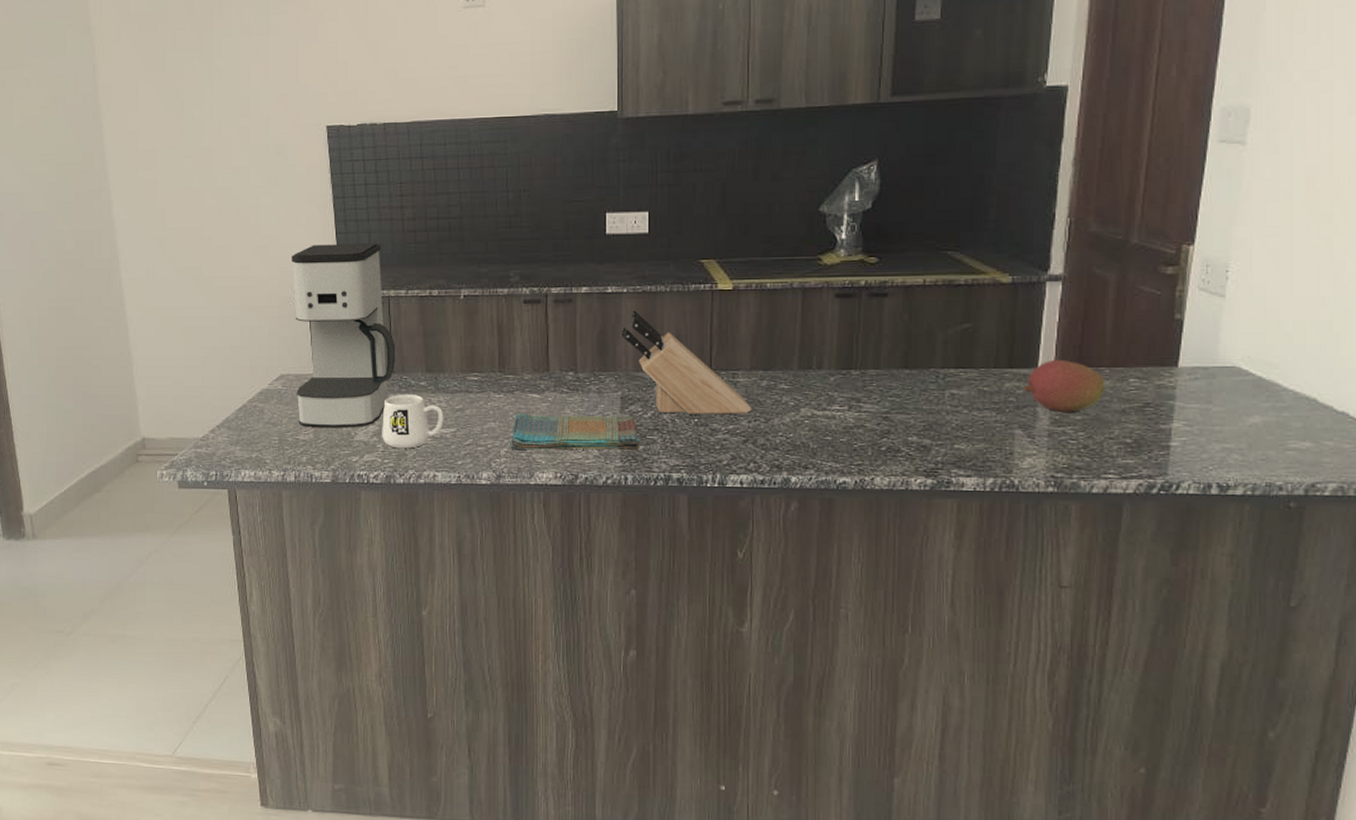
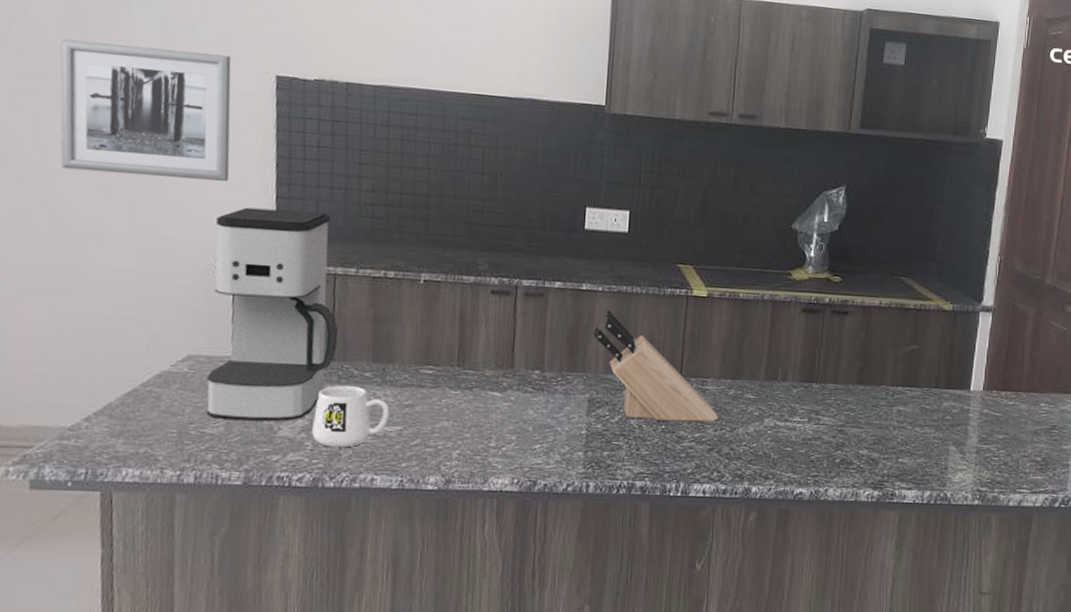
wall art: none [164,114,298,228] -> present [60,39,231,182]
dish towel: present [510,414,640,450] -> none [463,413,605,455]
fruit: present [1022,359,1106,412] -> none [957,382,1023,432]

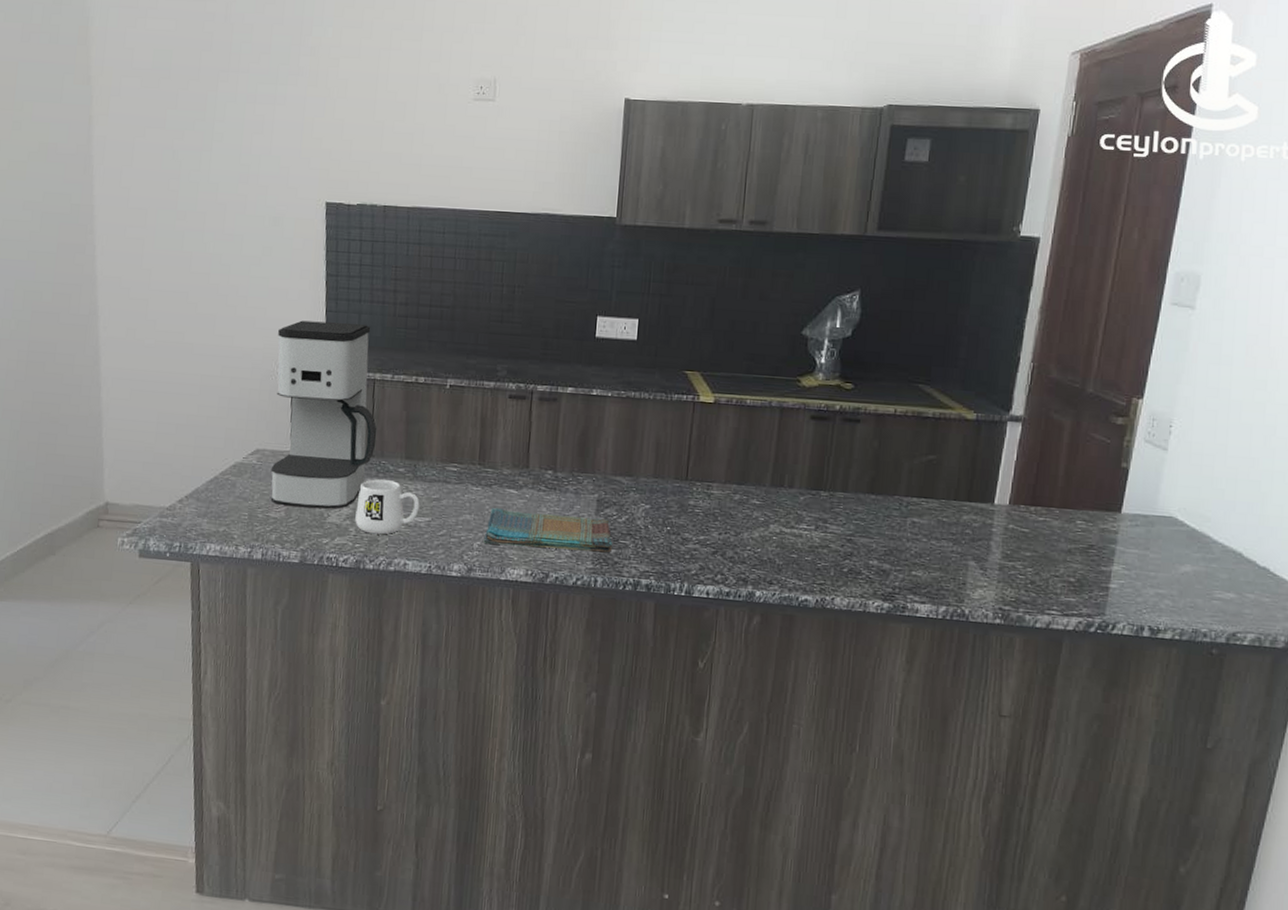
wall art: present [60,39,231,182] -> none [158,179,290,298]
dish towel: none [463,413,605,455] -> present [483,508,612,552]
knife block: present [593,309,719,422] -> none [602,414,724,525]

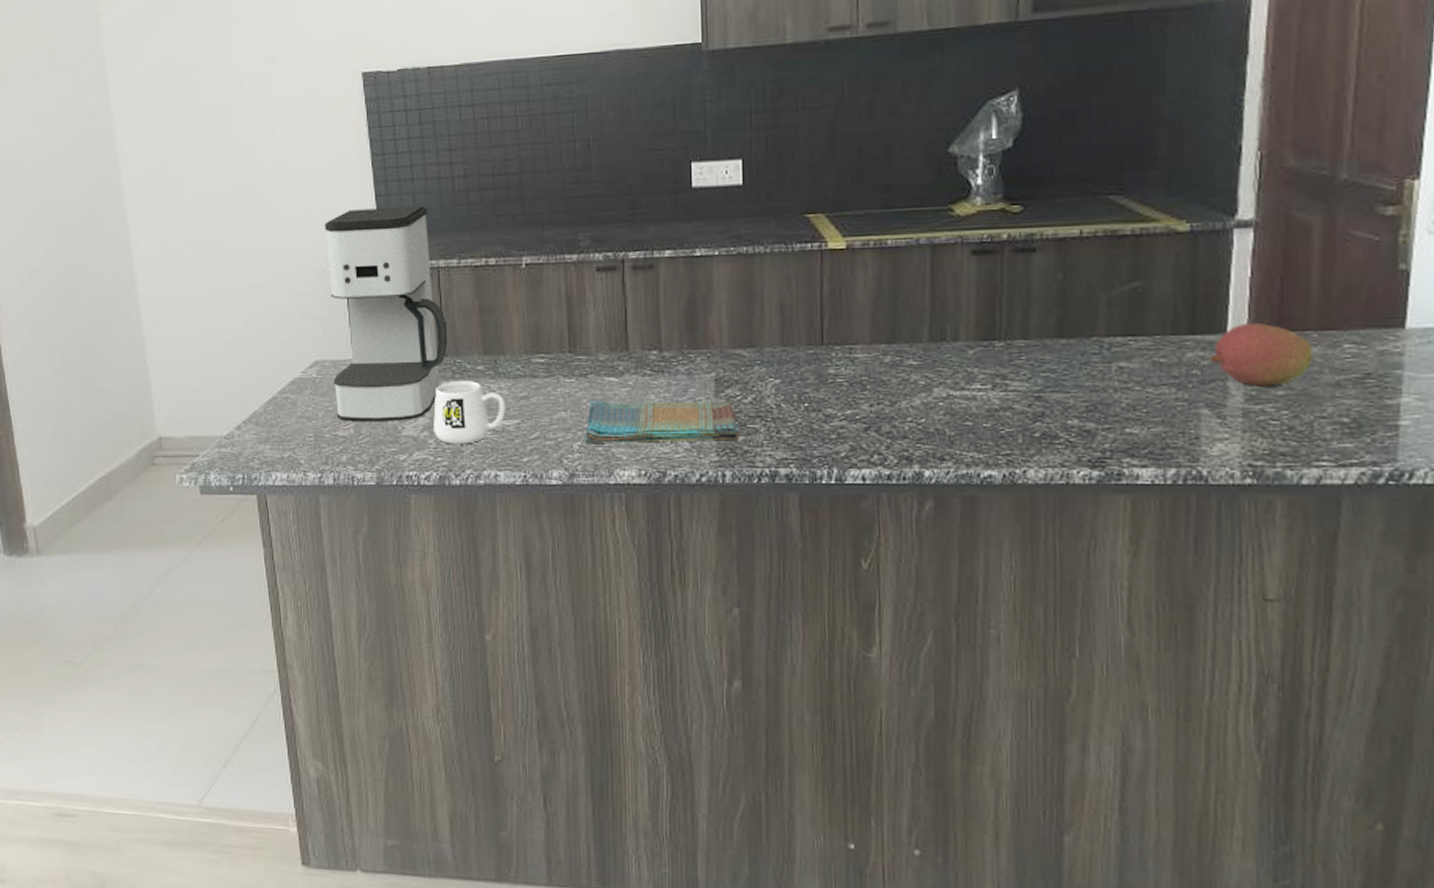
fruit: none [979,496,1055,549] -> present [1208,322,1314,387]

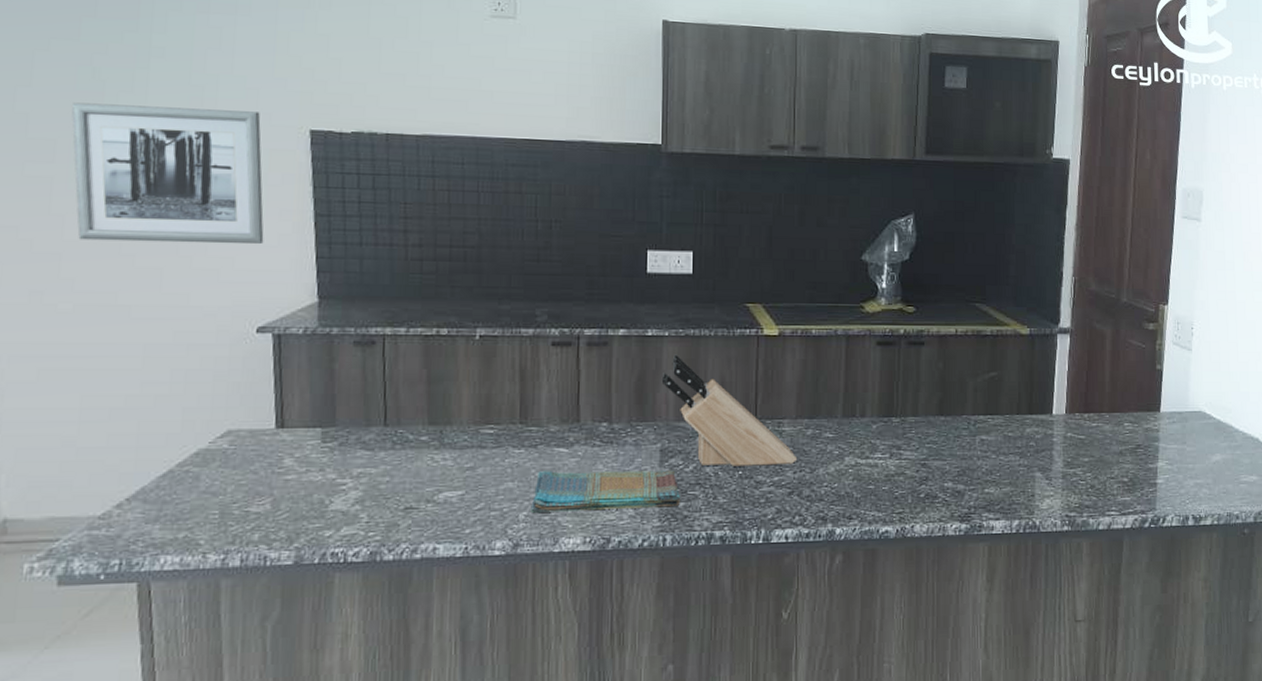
wall art: none [178,61,331,195] -> present [72,102,264,245]
coffee maker: present [325,206,448,422] -> none [249,270,391,496]
mug: present [433,381,506,444] -> none [367,452,450,518]
knife block: none [713,275,874,398] -> present [661,354,798,466]
fruit: present [1208,322,1314,387] -> none [1041,405,1107,455]

